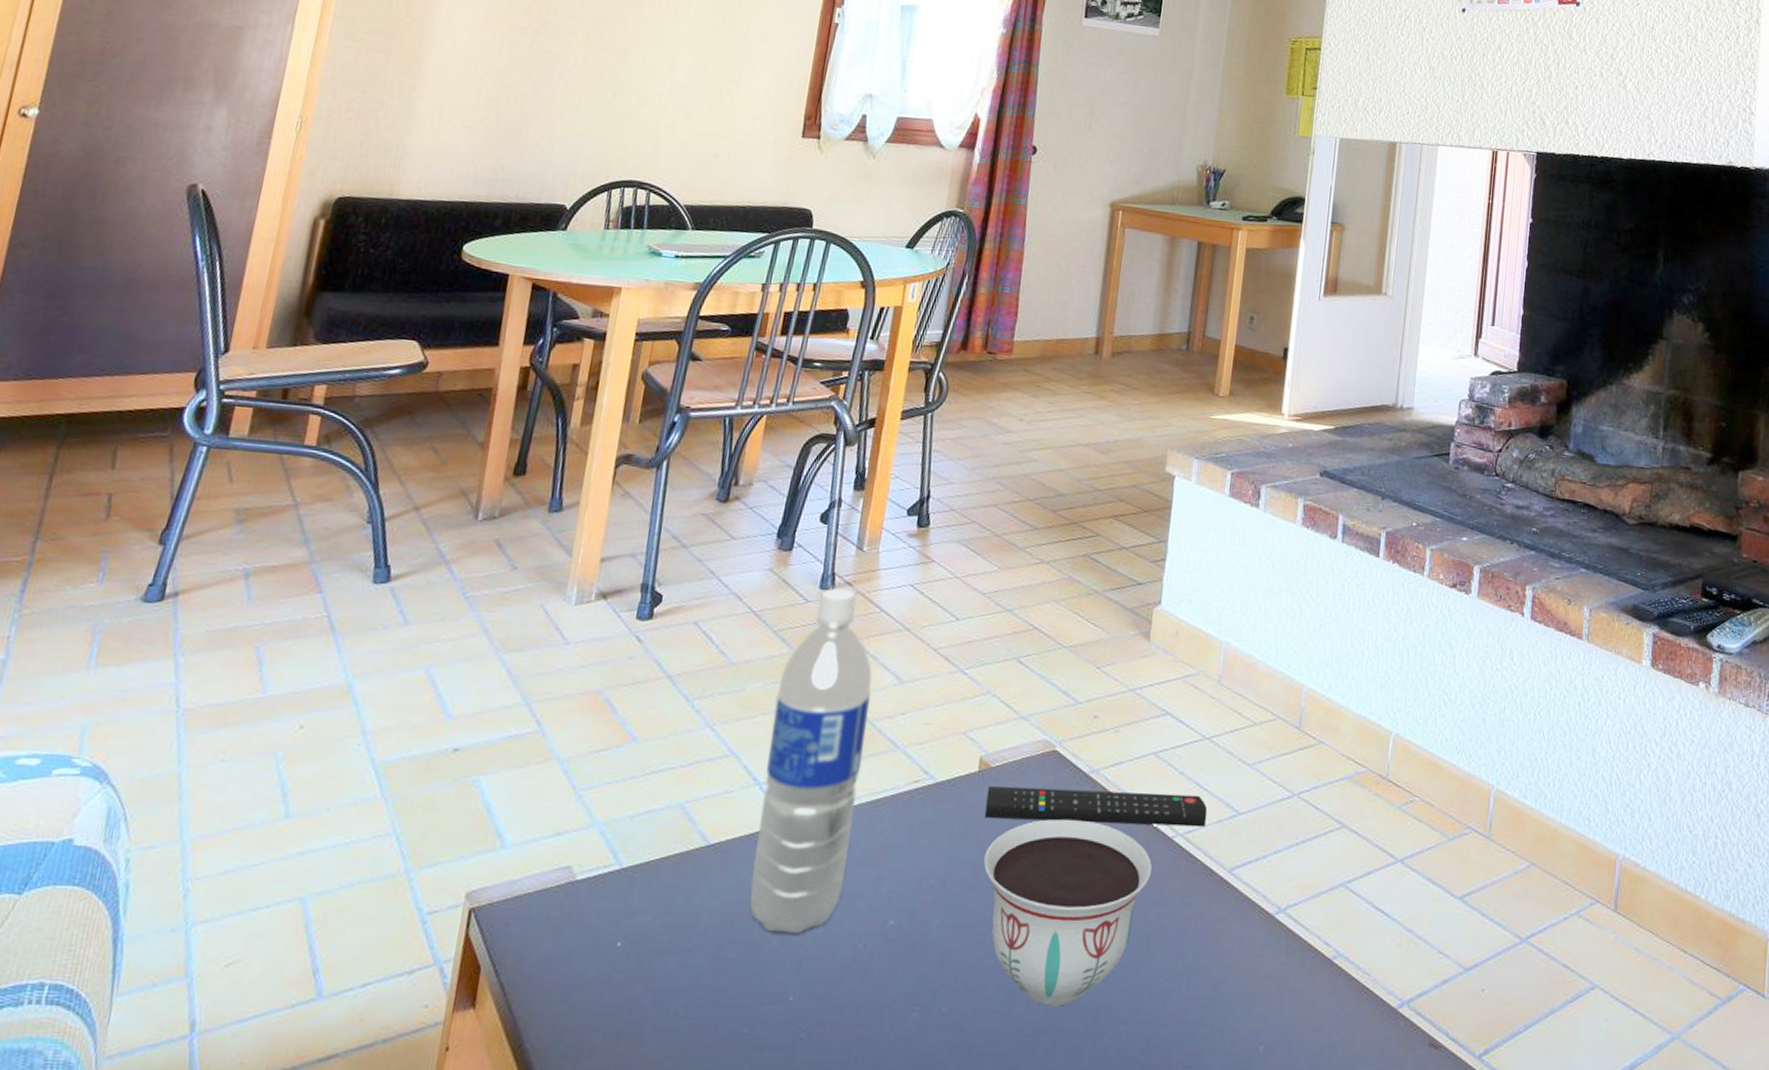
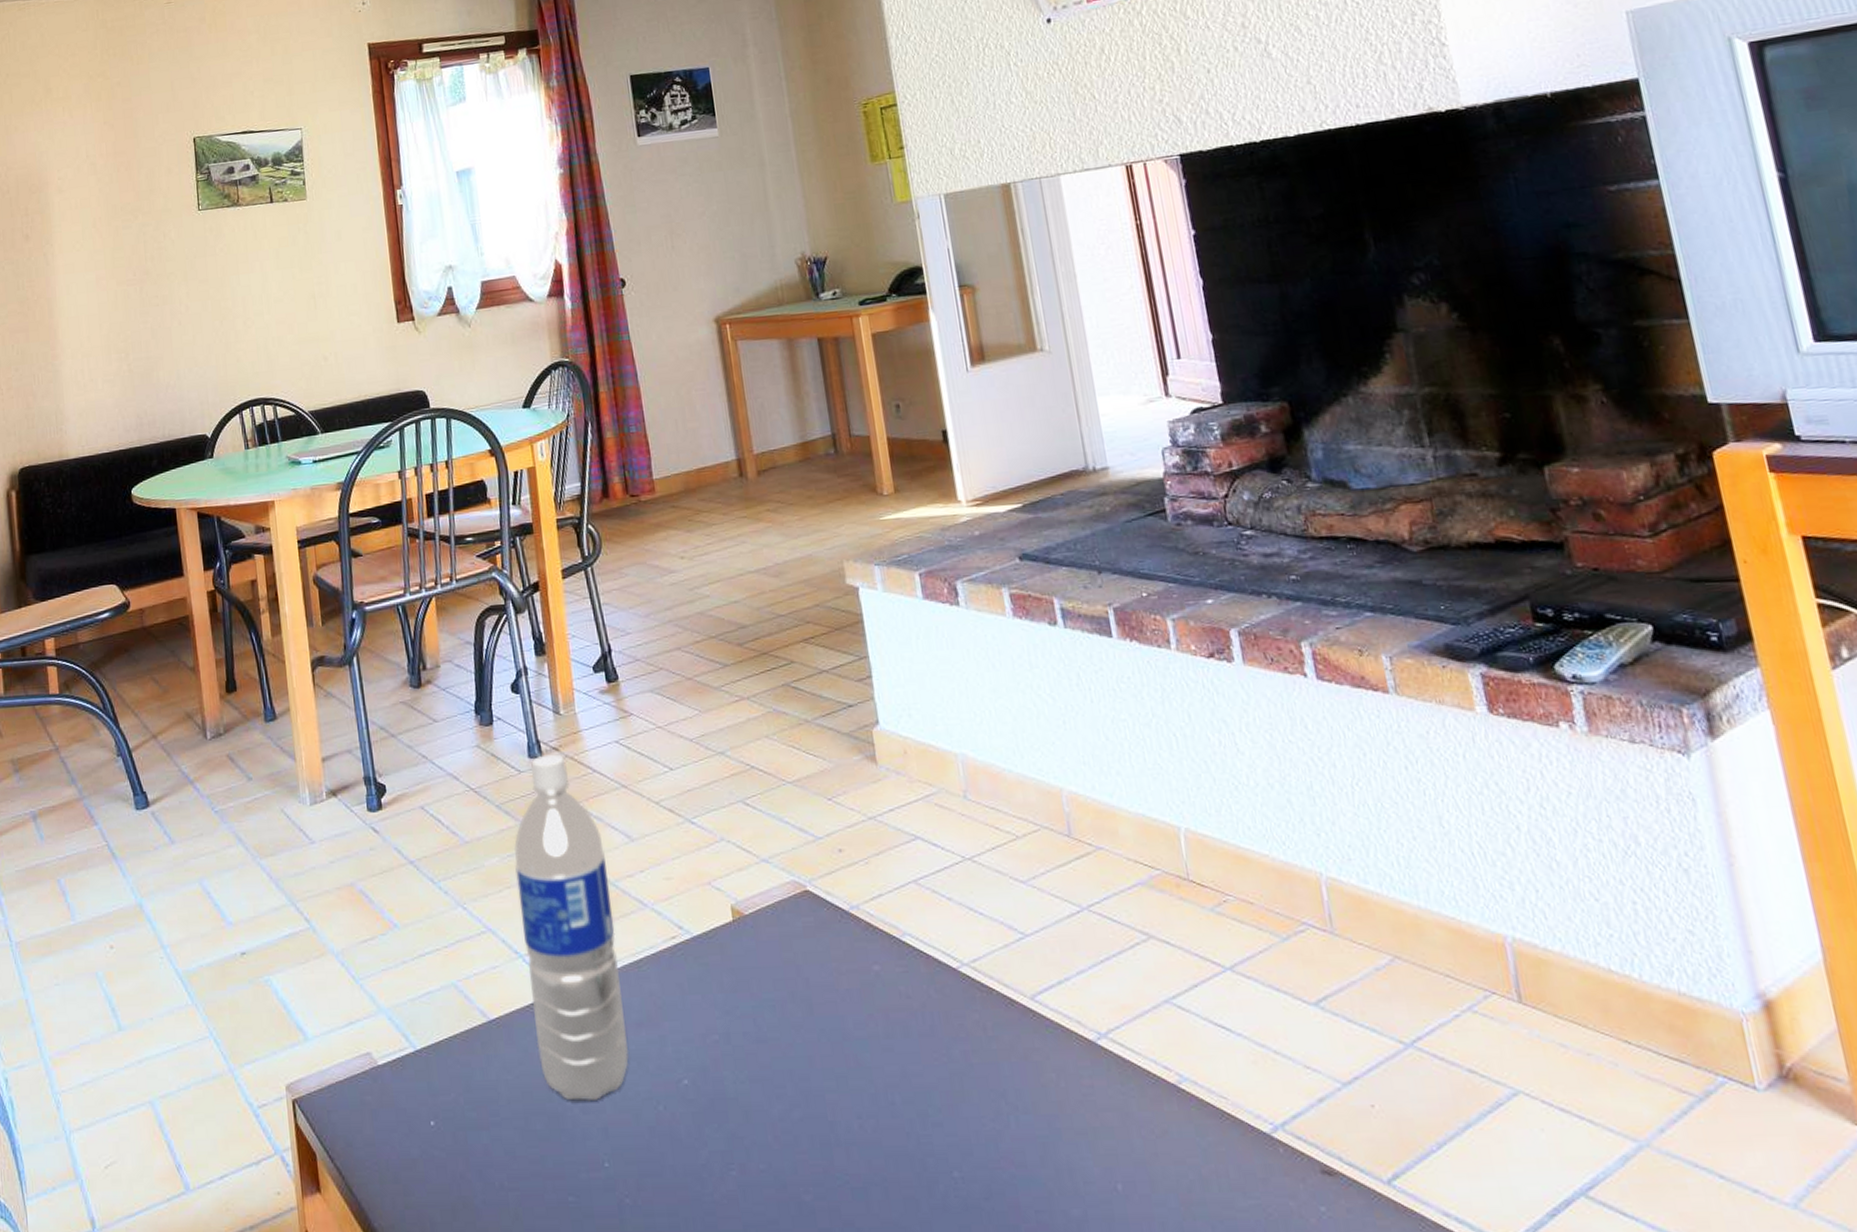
bowl: present [983,818,1152,1007] -> none [761,959,945,1156]
remote control: present [984,786,1208,828] -> none [747,921,992,968]

